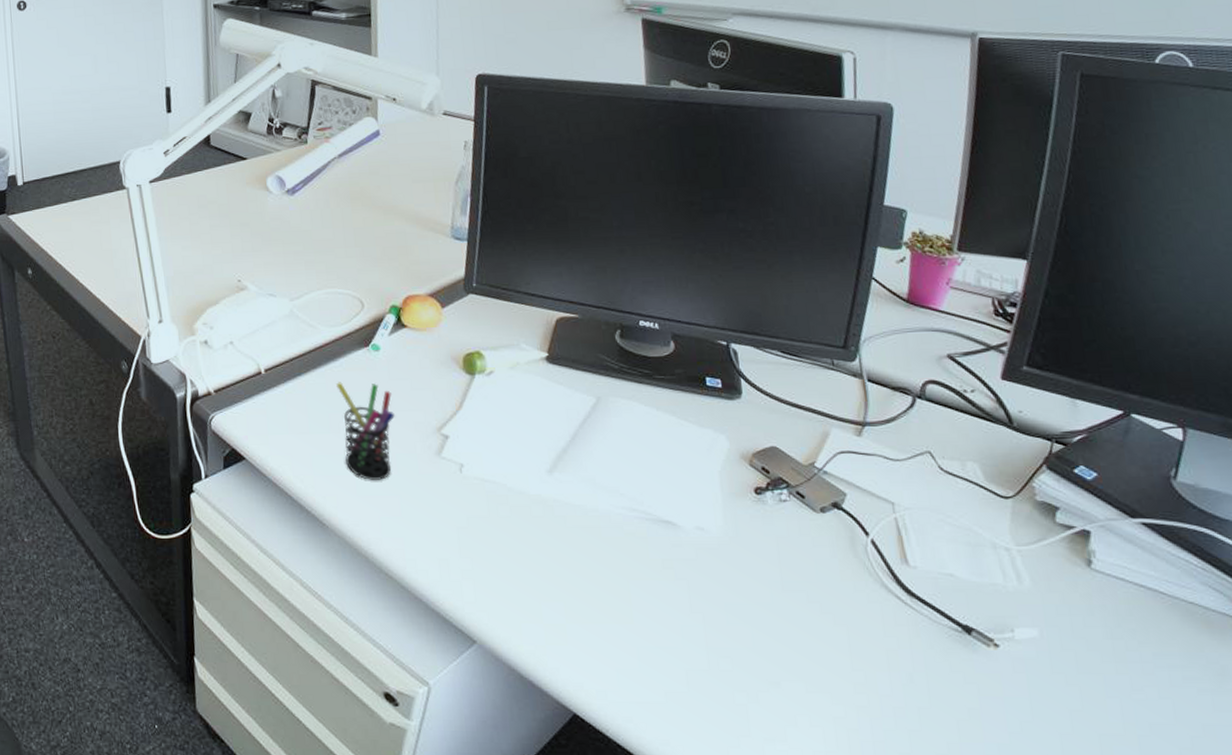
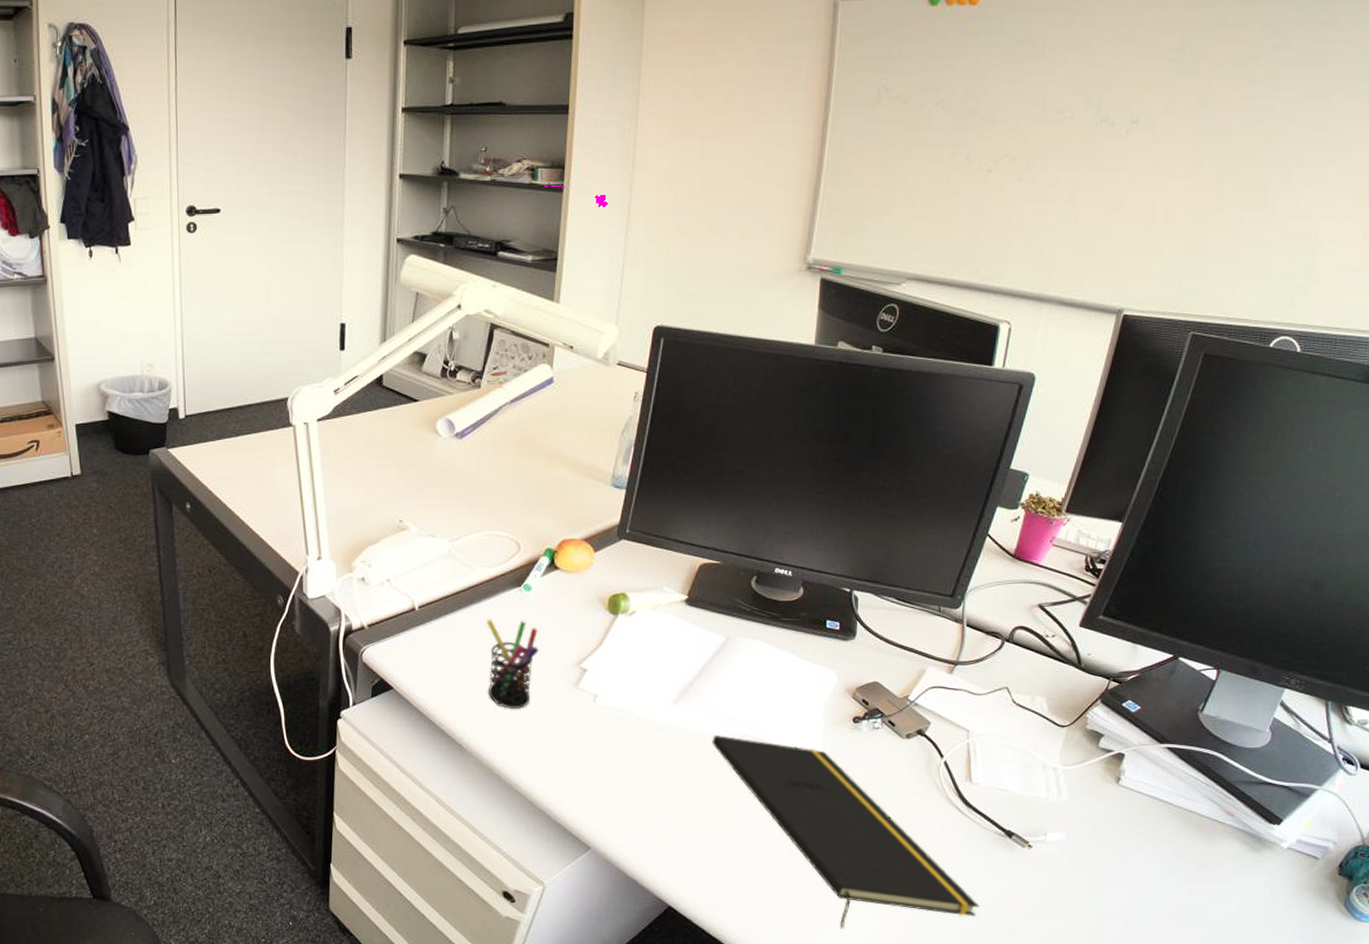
notepad: none [596,510,949,747] -> present [712,735,980,929]

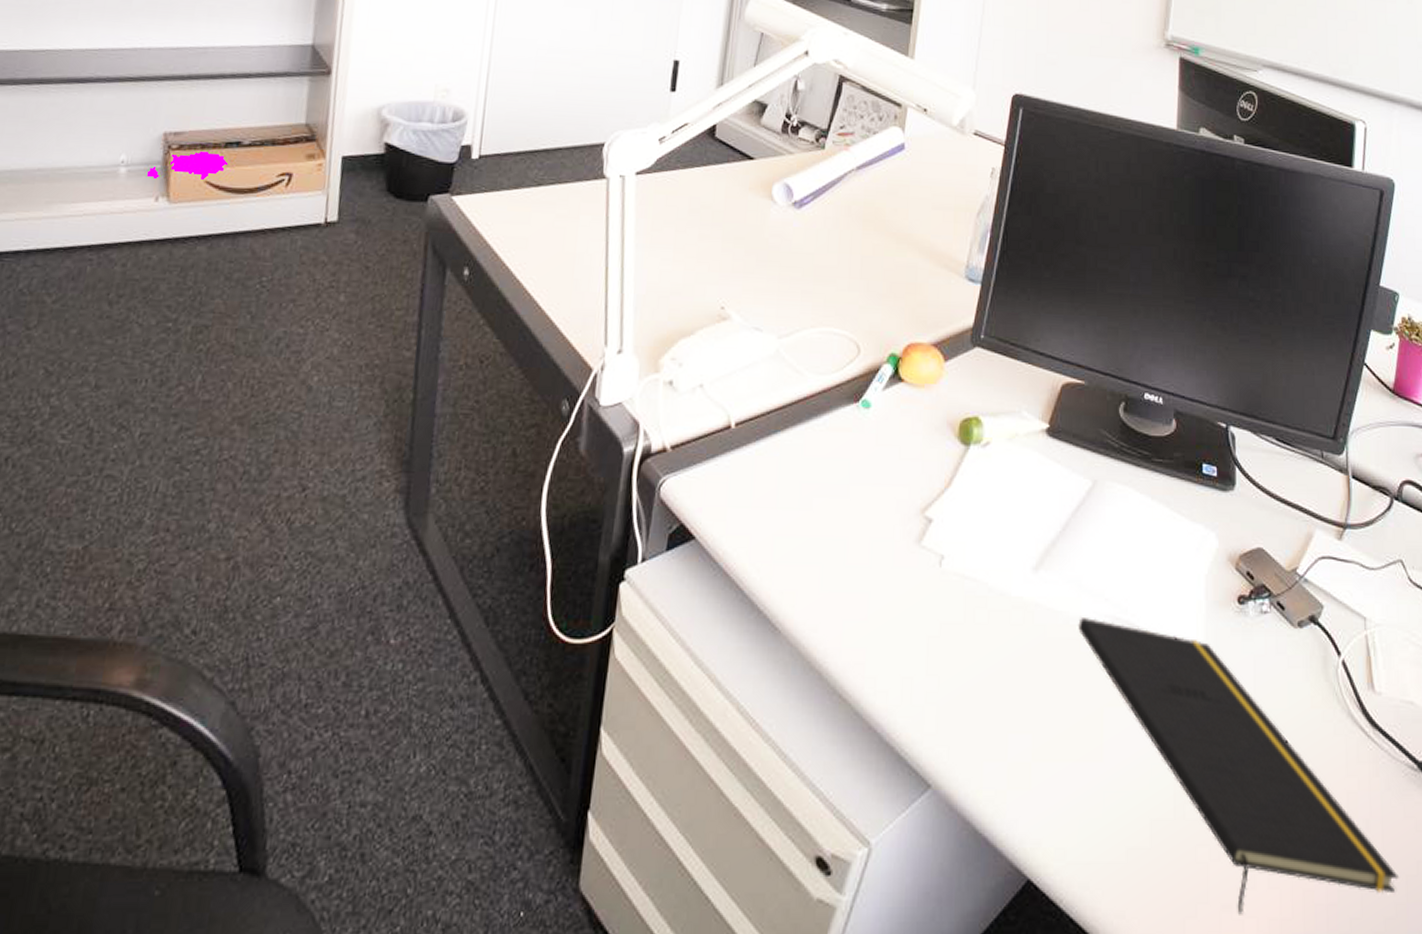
pen holder: present [486,619,539,708] -> none [813,444,876,572]

